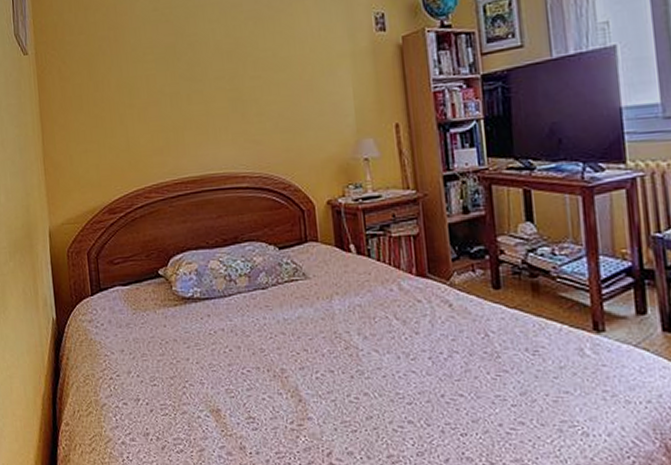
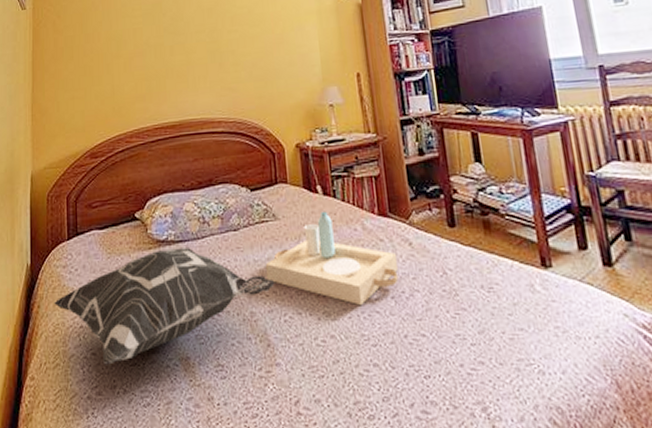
decorative pillow: none [82,305,306,414] -> present [54,248,275,365]
serving tray: none [295,270,437,364] -> present [265,211,399,305]

